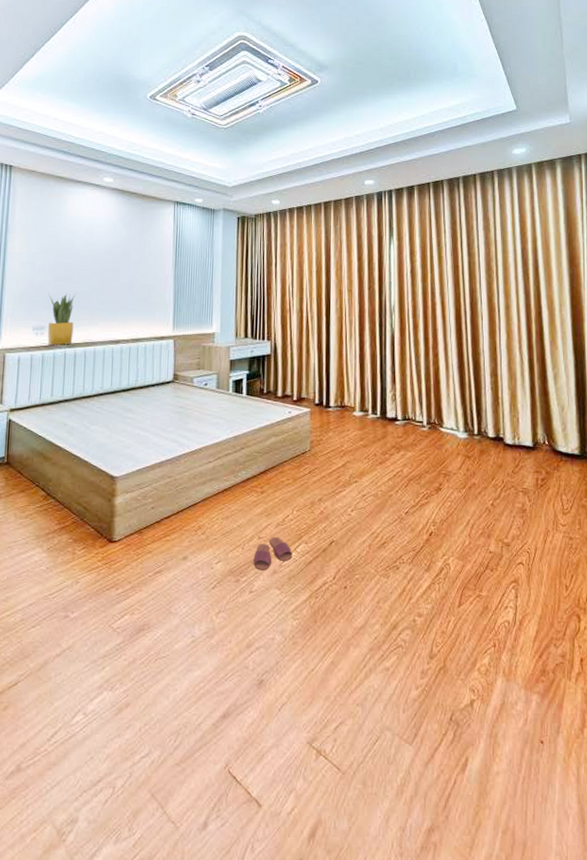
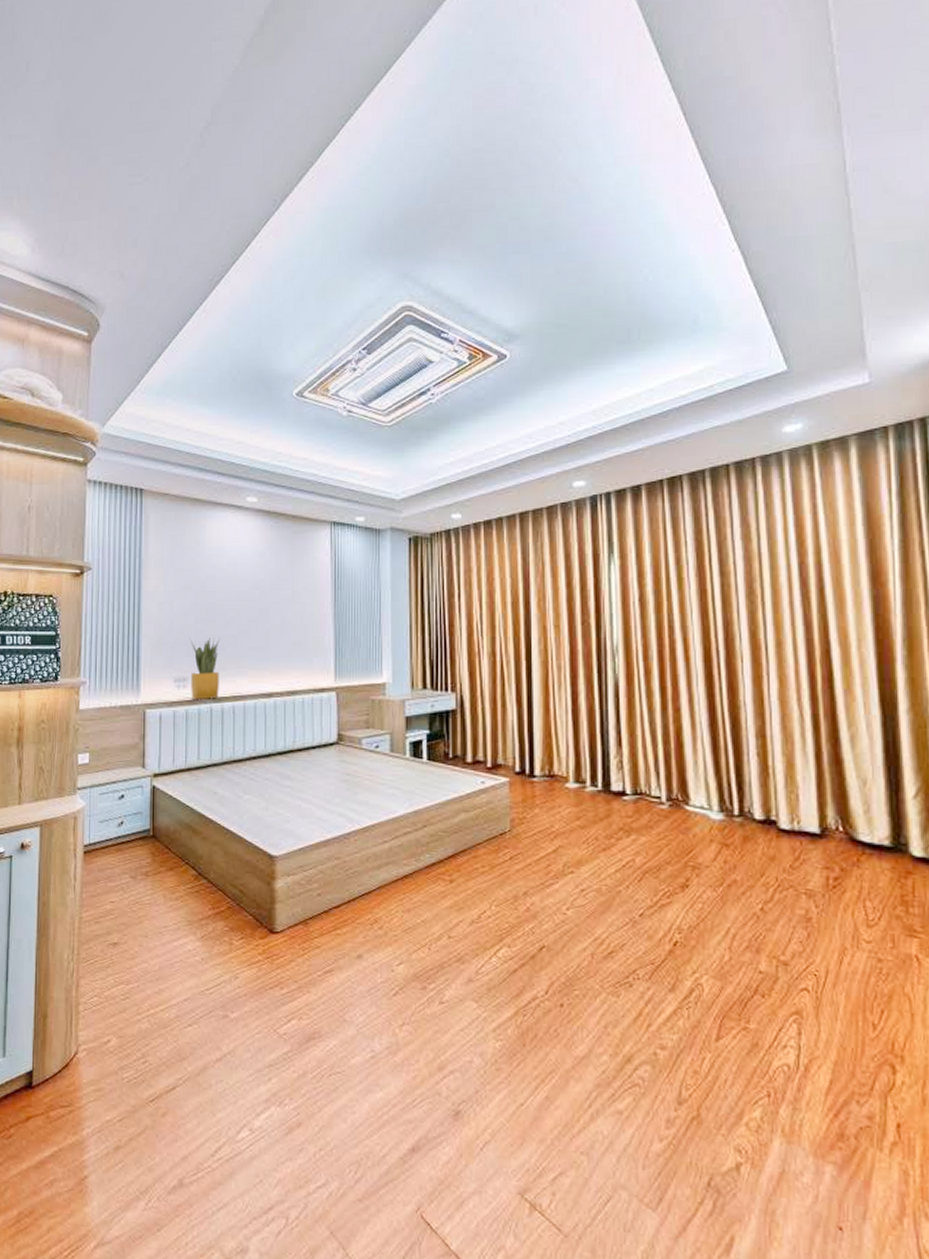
slippers: present [253,536,293,571] -> none [443,936,492,978]

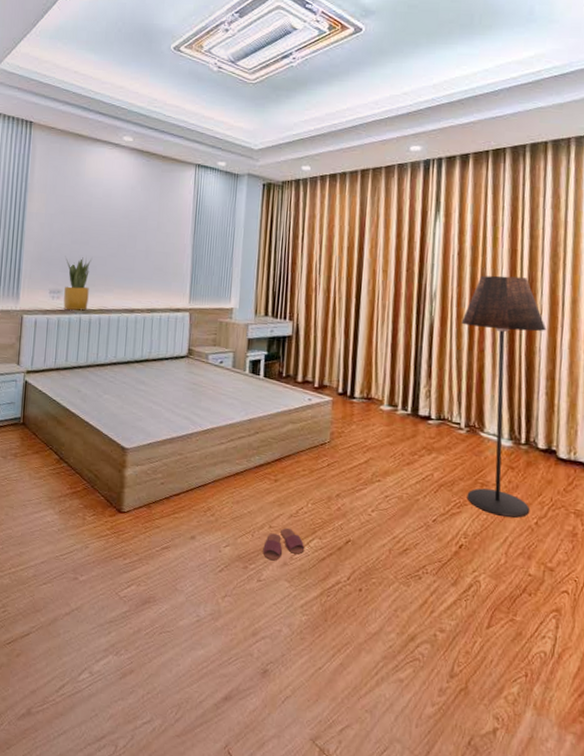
slippers: none [443,936,492,978] -> present [263,528,305,561]
floor lamp: none [650,621,752,904] -> present [461,275,547,518]

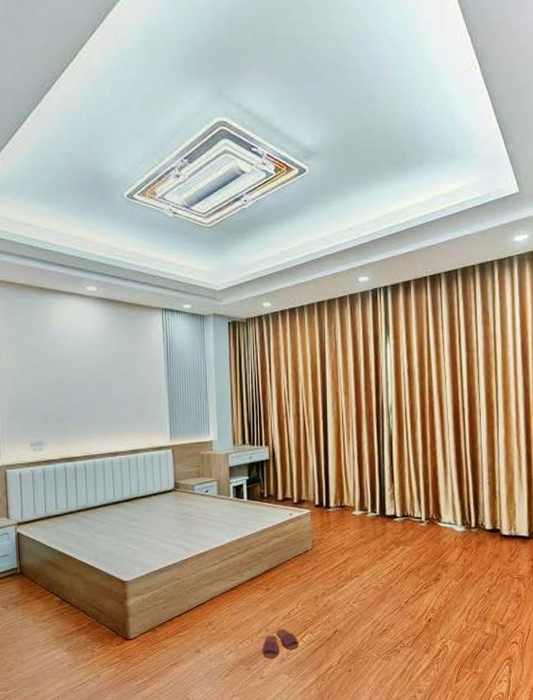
planter: present [63,257,93,311] -> none [43,408,72,461]
floor lamp: present [461,275,547,518] -> none [415,386,485,590]

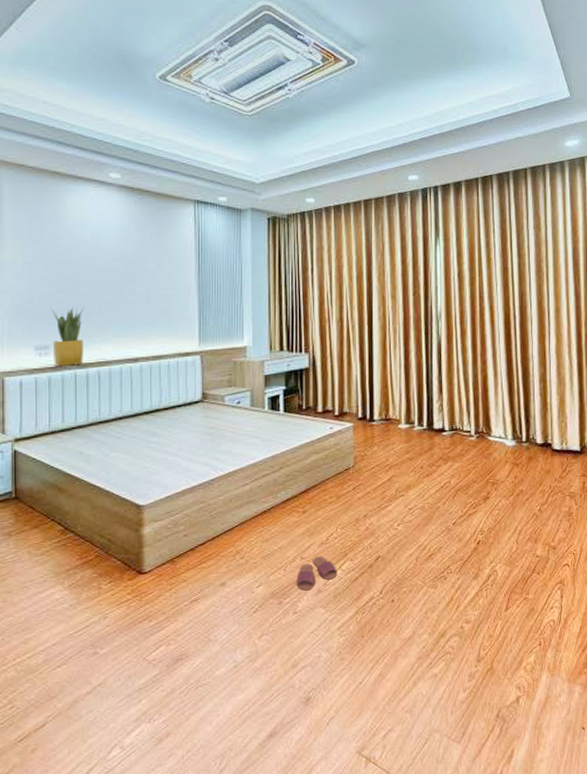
planter: none [43,408,72,461] -> present [52,307,85,367]

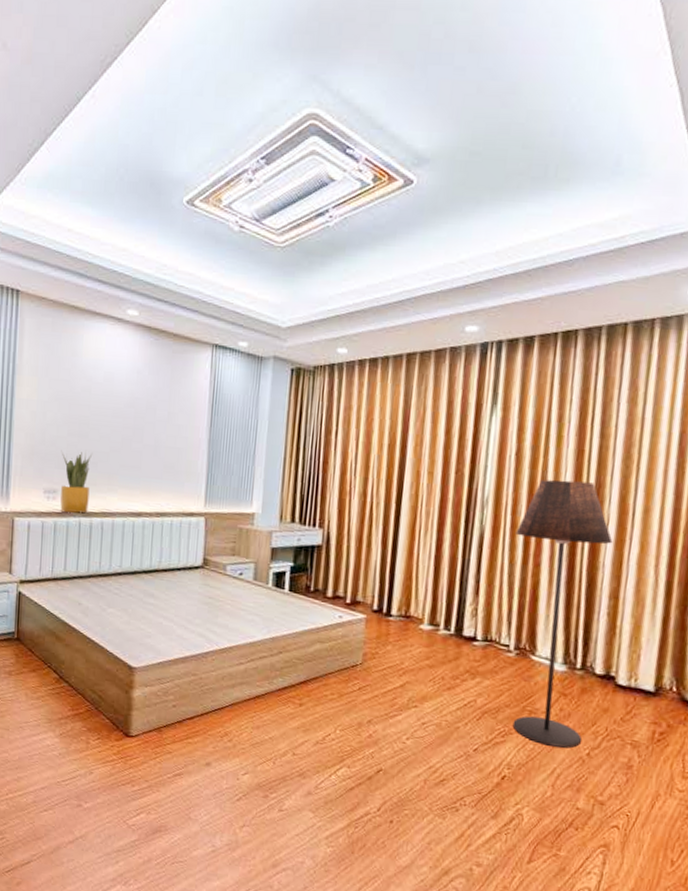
slippers: present [296,556,338,591] -> none [285,755,332,790]
floor lamp: none [465,292,537,509] -> present [512,479,613,748]

